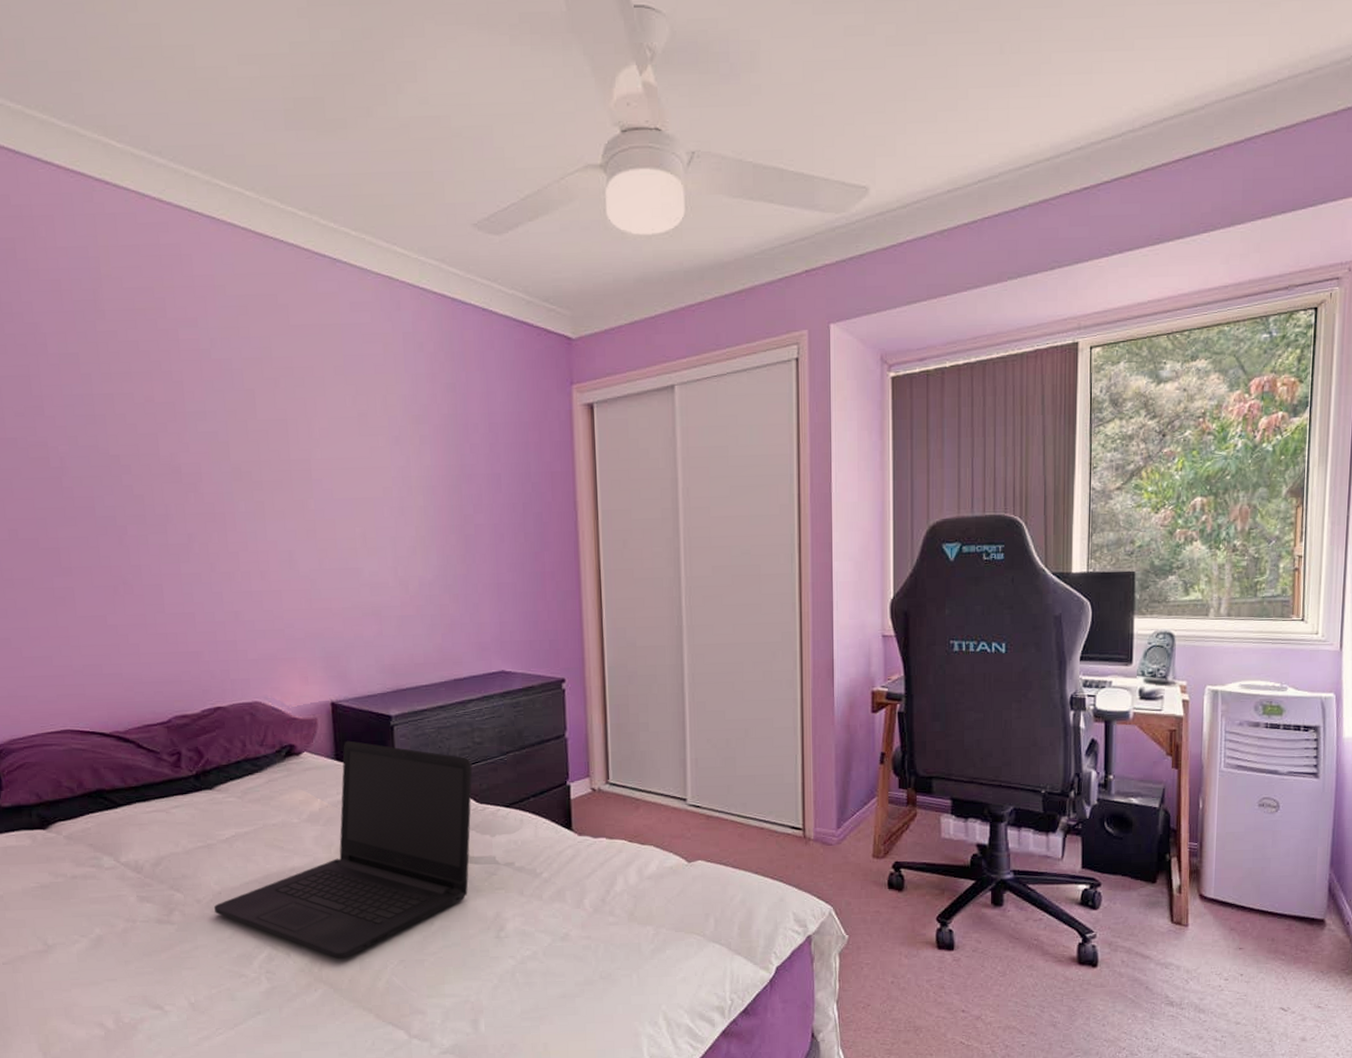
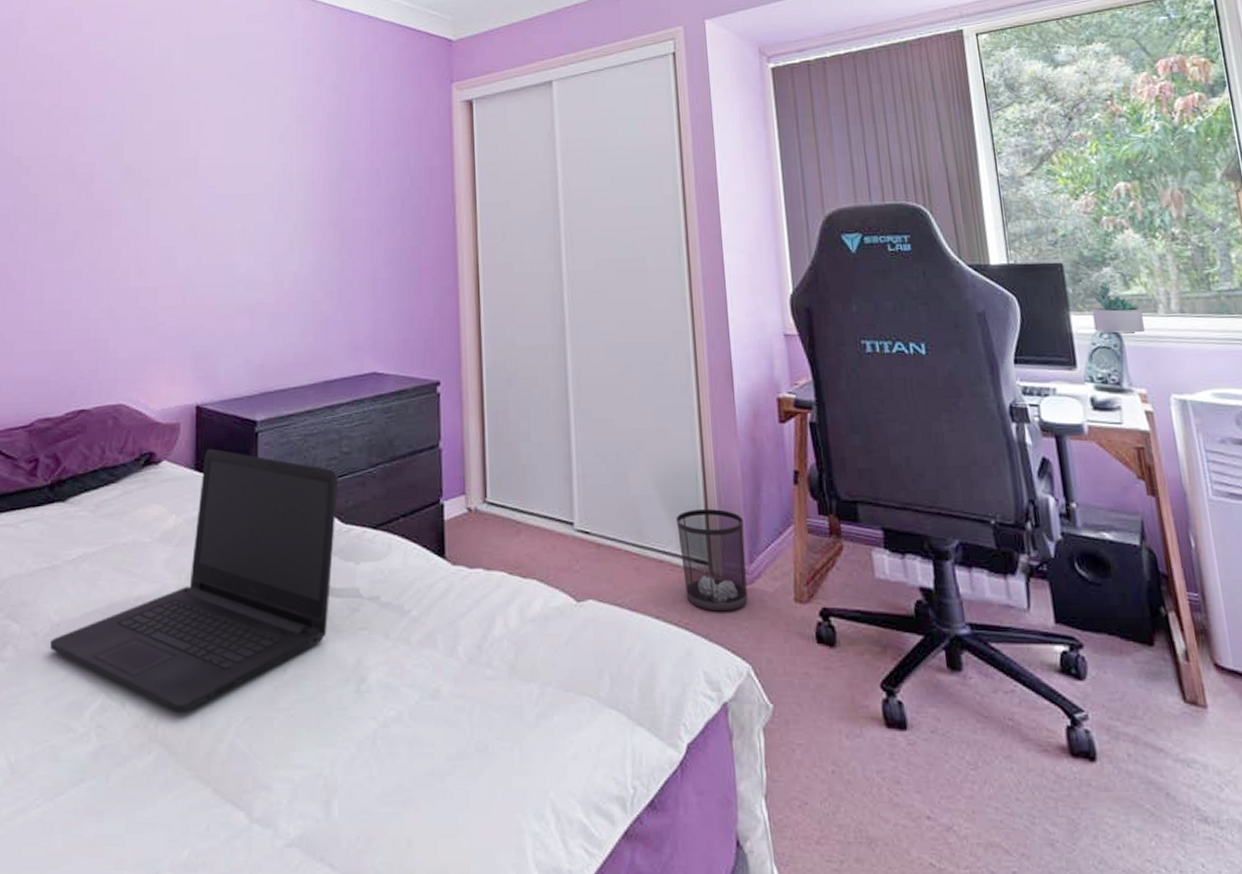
waste bin: none [776,785,835,867] -> present [675,509,748,612]
succulent plant: none [1152,587,1196,634] -> present [1089,280,1145,334]

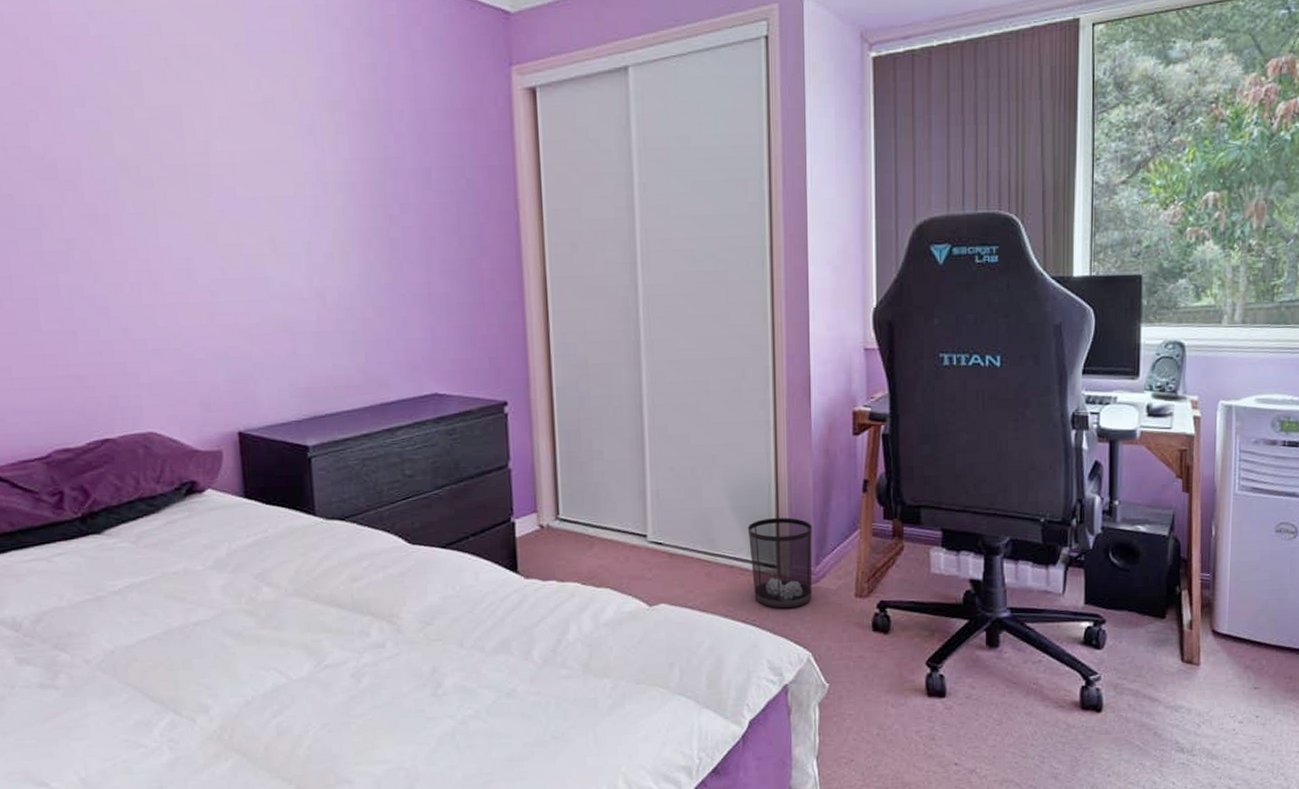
laptop: present [49,448,339,712] -> none [105,475,403,724]
succulent plant: present [1089,280,1145,334] -> none [1161,292,1209,344]

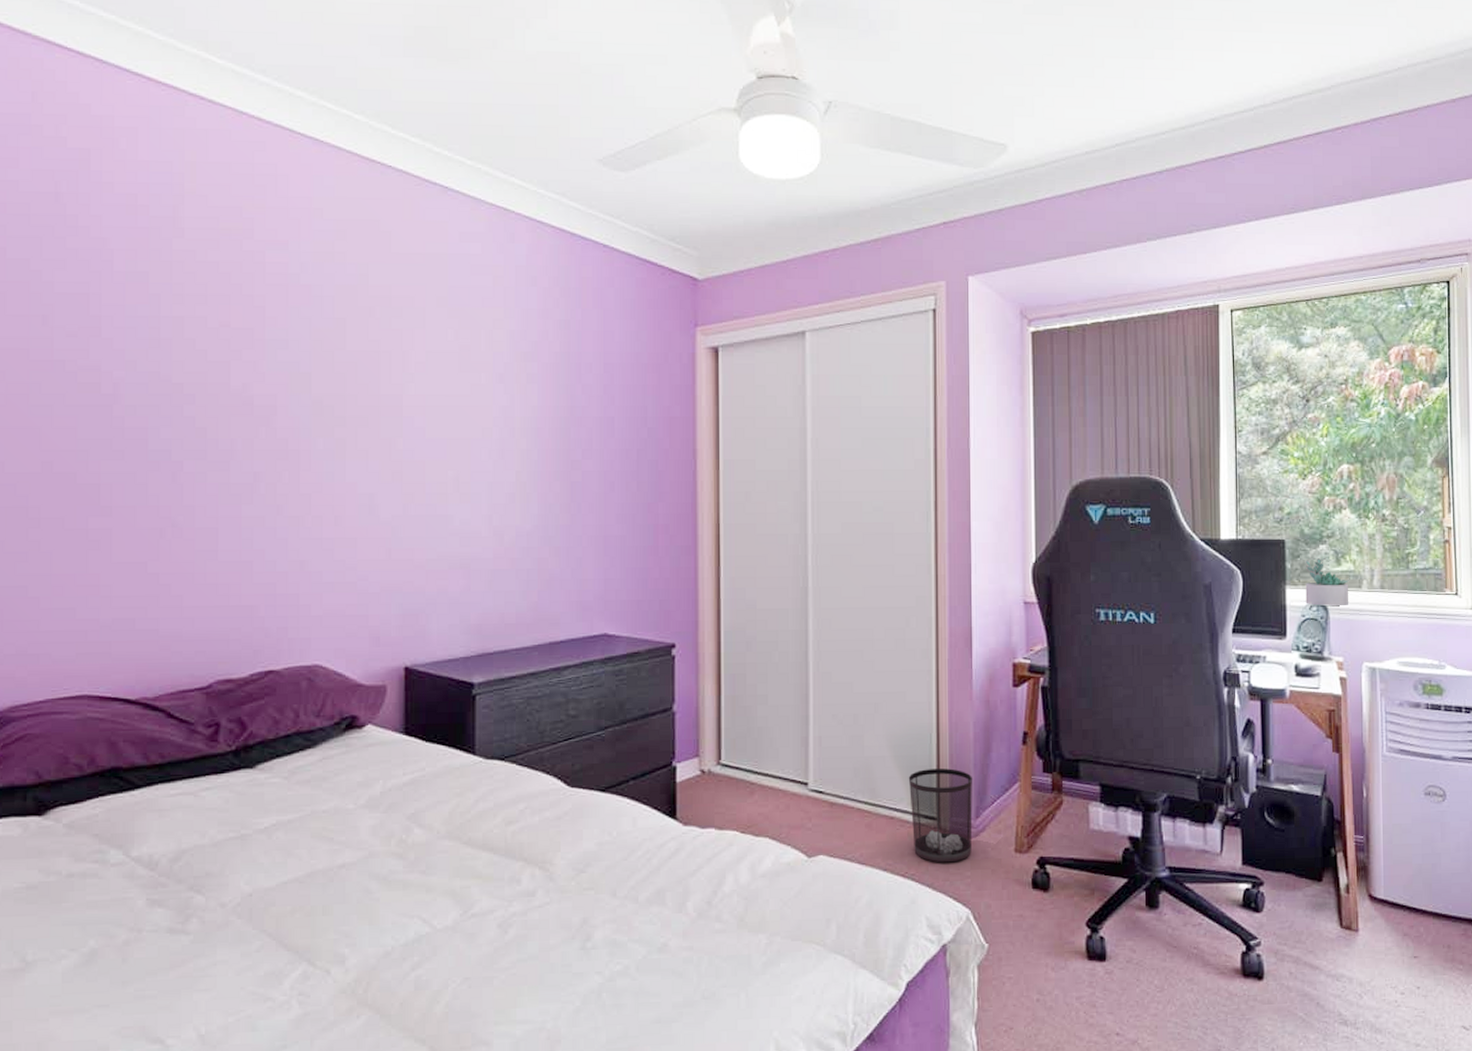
succulent plant: none [1161,292,1209,344] -> present [1305,557,1349,607]

